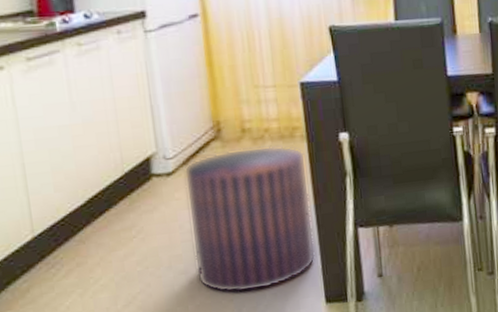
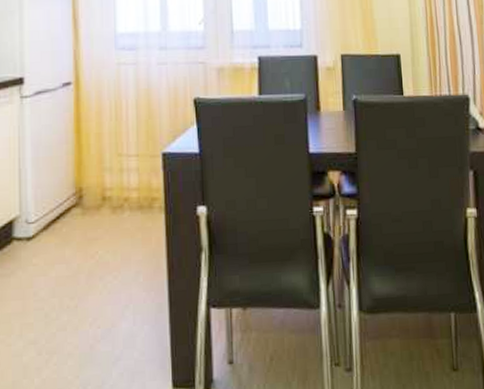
stool: present [183,146,316,293] -> none [43,215,166,369]

